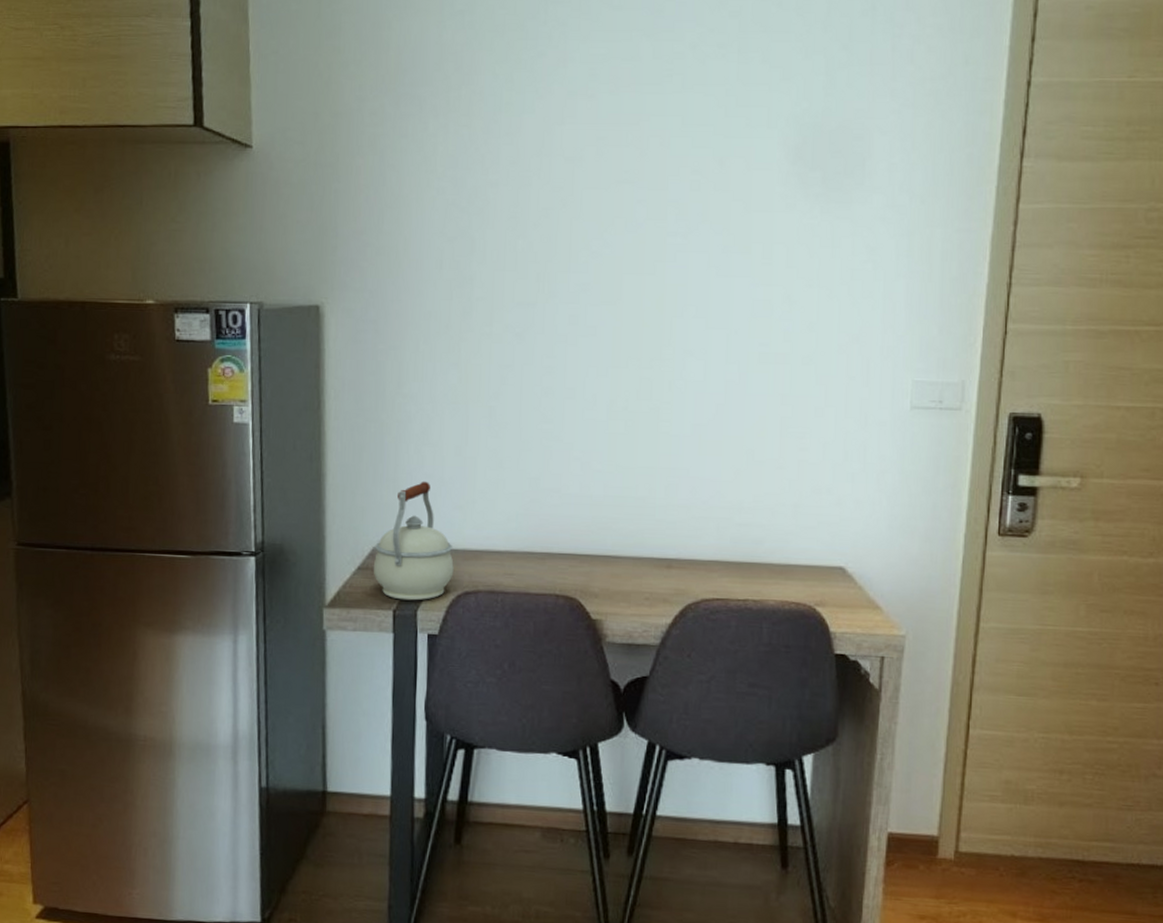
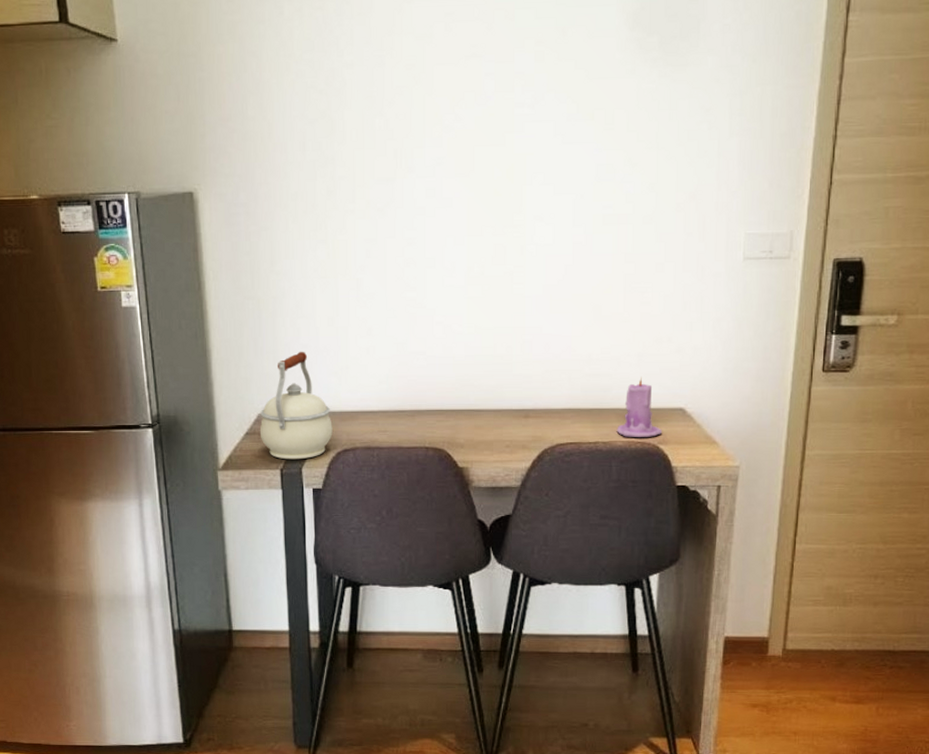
candle: none [768,530,820,598] -> present [616,377,663,438]

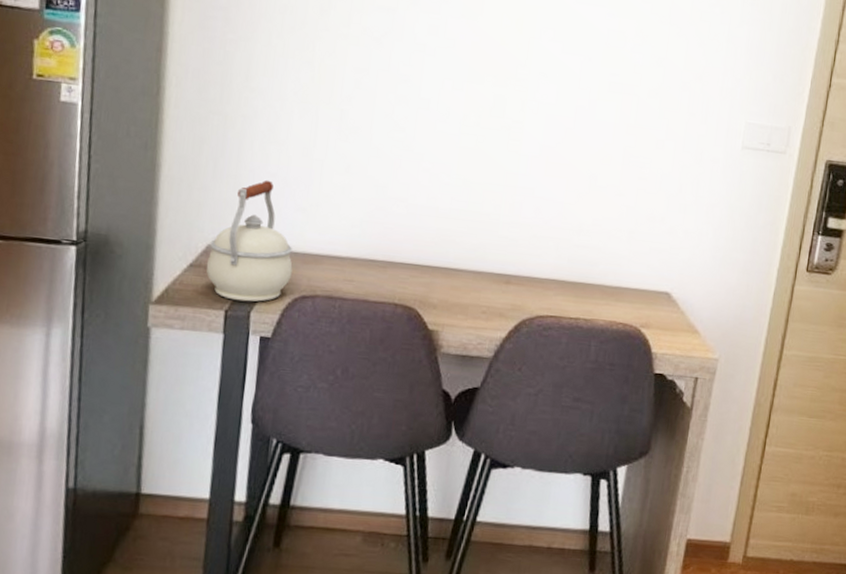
candle: present [616,377,663,438] -> none [599,255,646,319]

